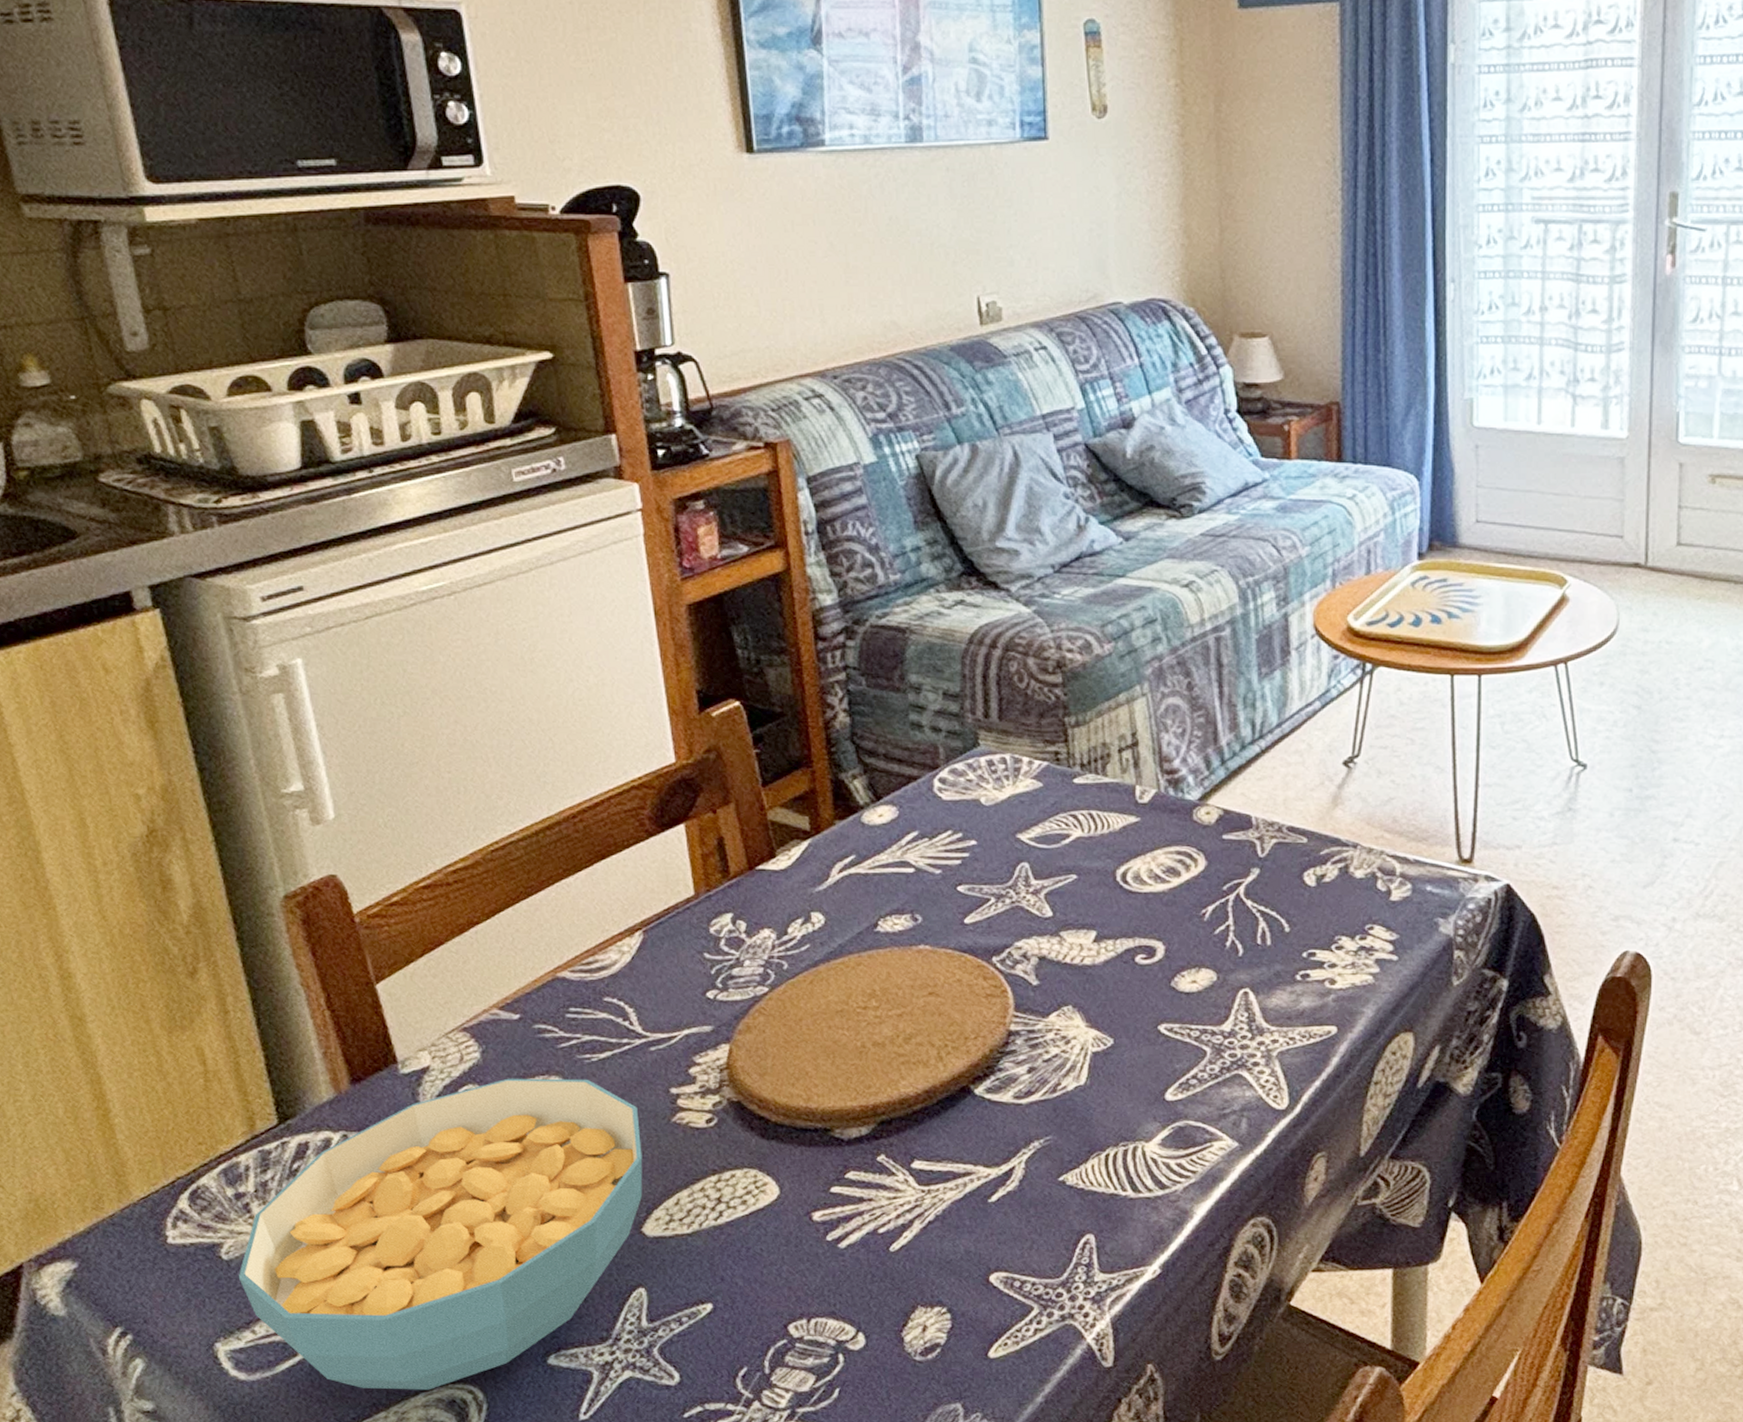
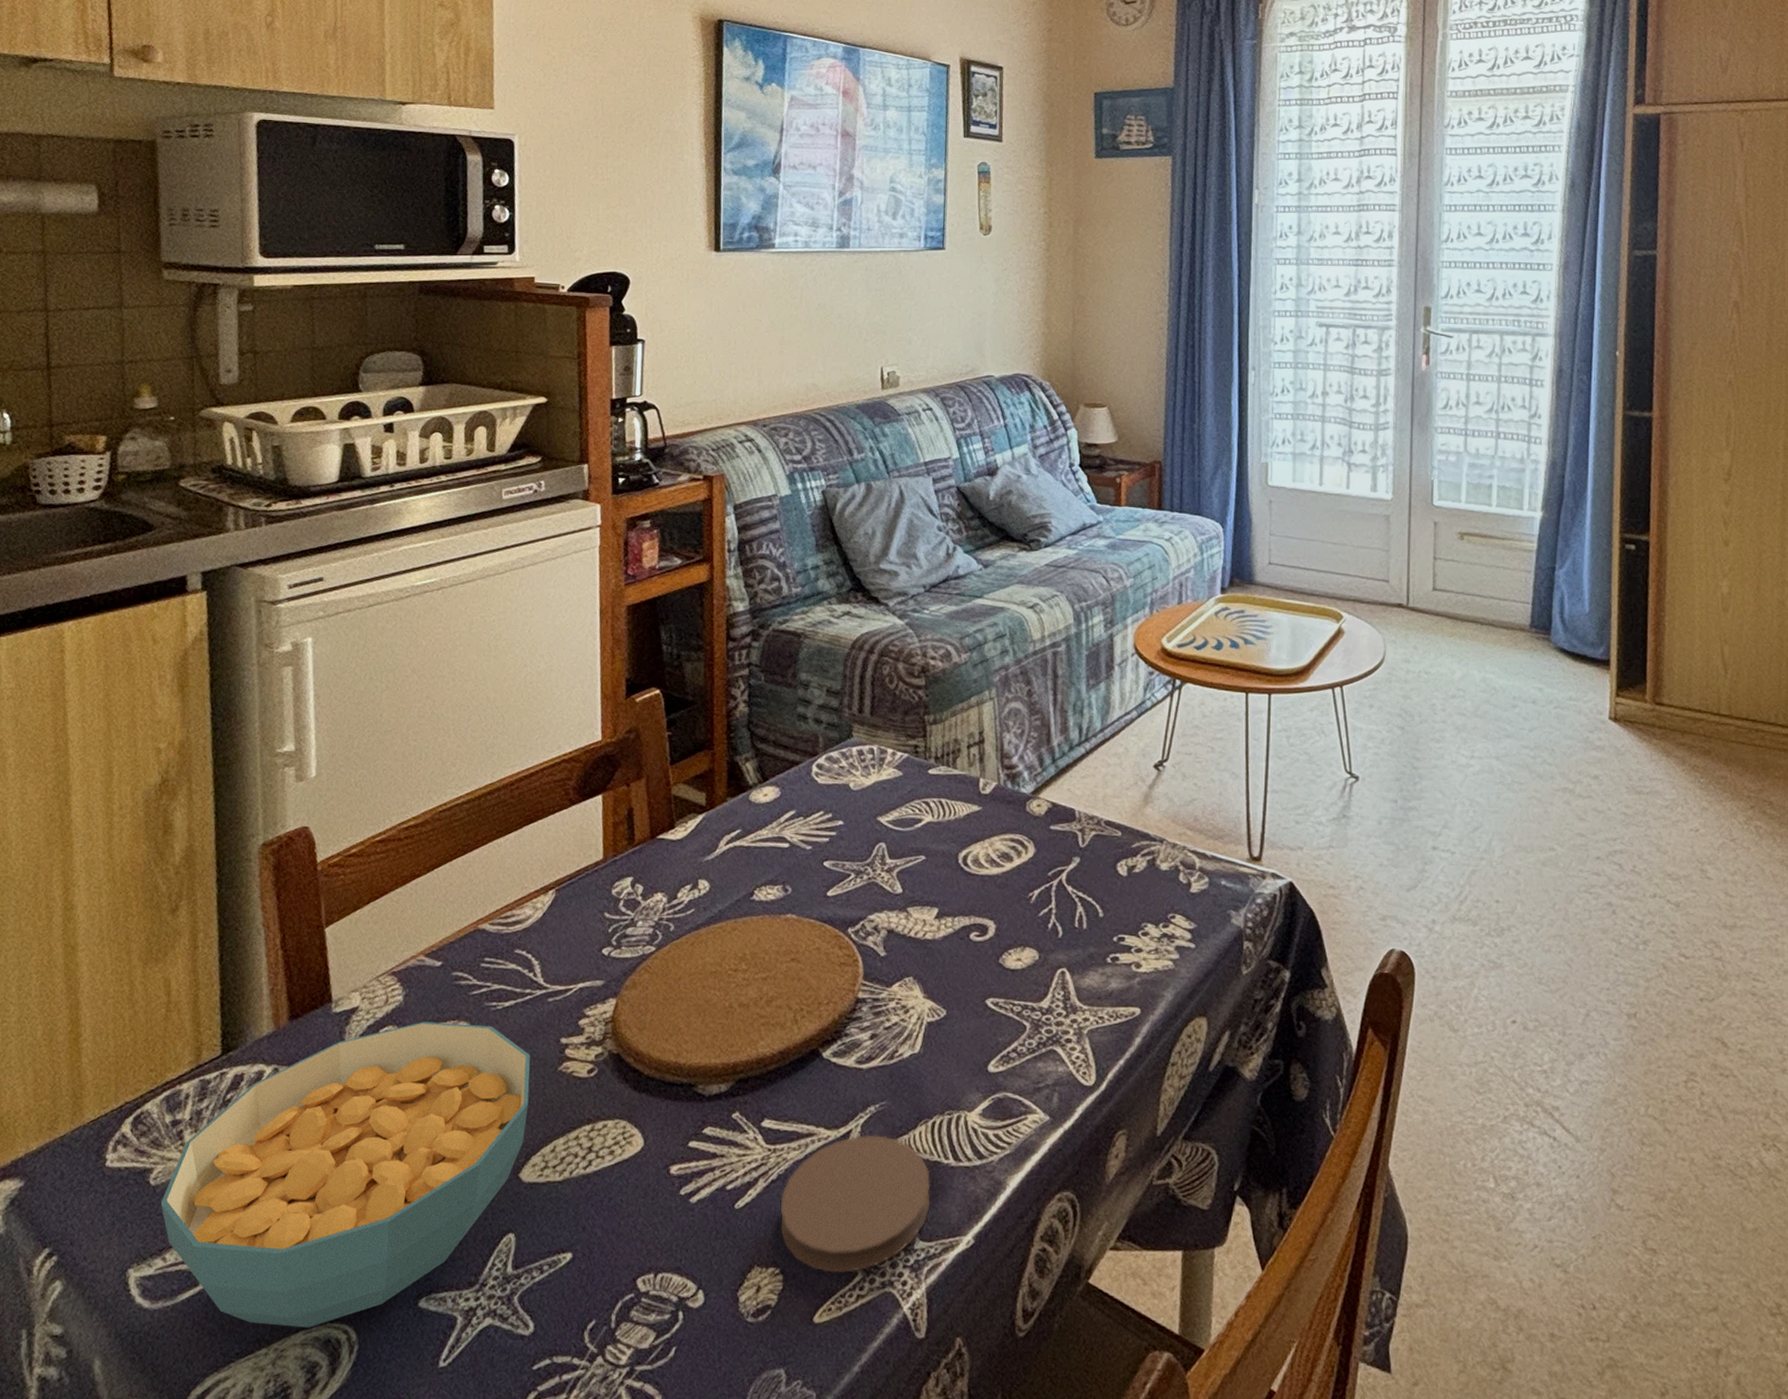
coaster: none [940,1170,1110,1309] -> present [780,1134,931,1274]

